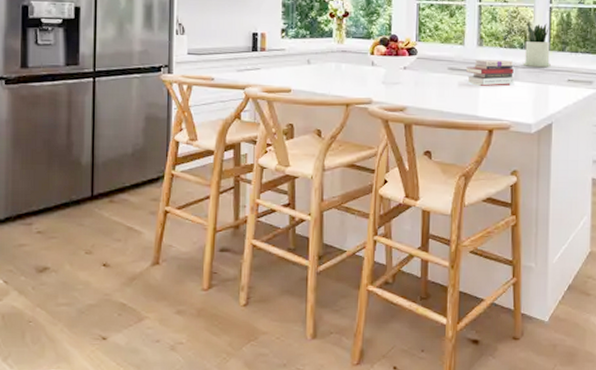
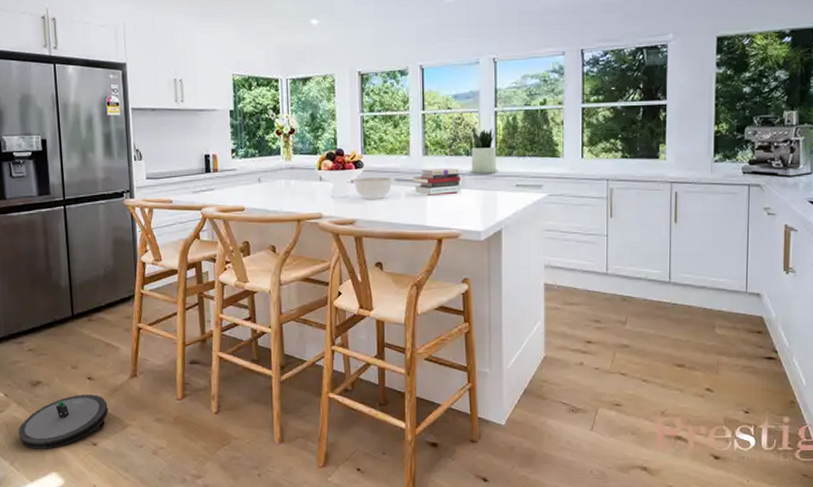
robot vacuum: none [15,283,124,344] -> present [18,395,109,449]
bowl: none [407,64,445,88] -> present [354,177,392,200]

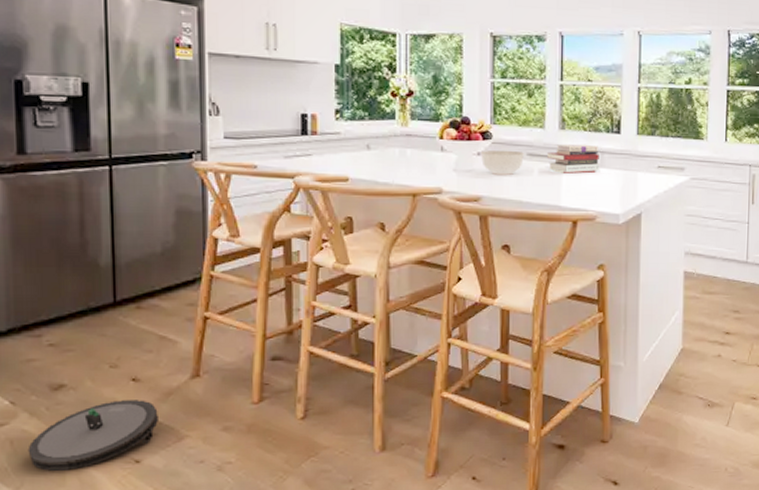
planter: present [469,128,498,174] -> none [609,104,639,154]

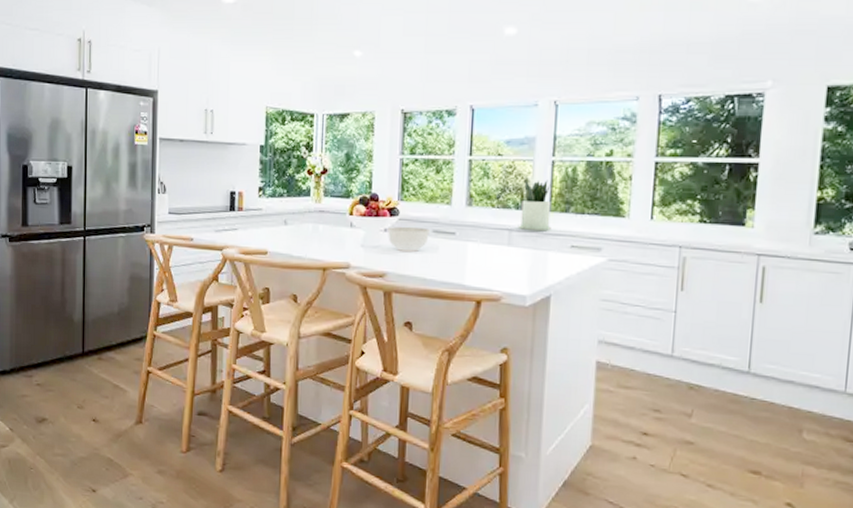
robot vacuum: present [27,400,160,471] -> none [19,436,111,491]
books: present [547,144,600,175] -> none [453,221,508,253]
planter: none [609,104,639,154] -> present [517,179,551,232]

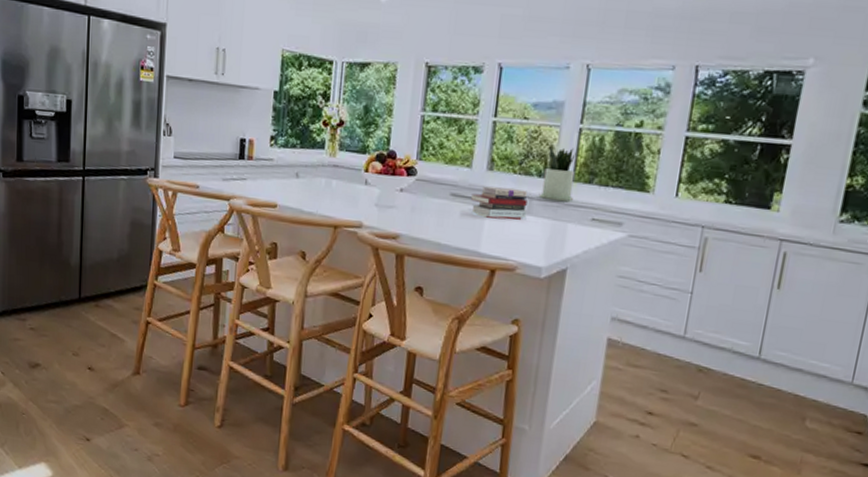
bowl: present [388,226,430,253] -> none [403,187,447,216]
books: none [453,221,508,253] -> present [471,186,528,221]

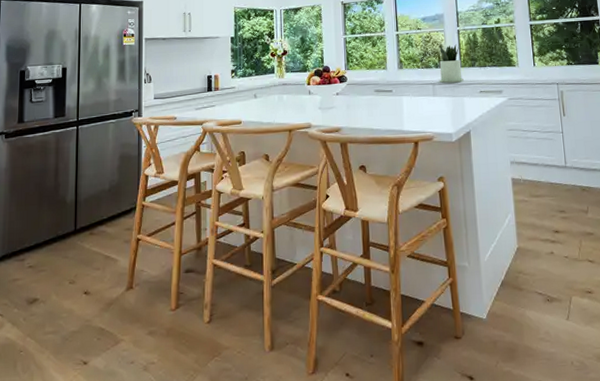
books: present [471,186,528,221] -> none [390,78,433,105]

